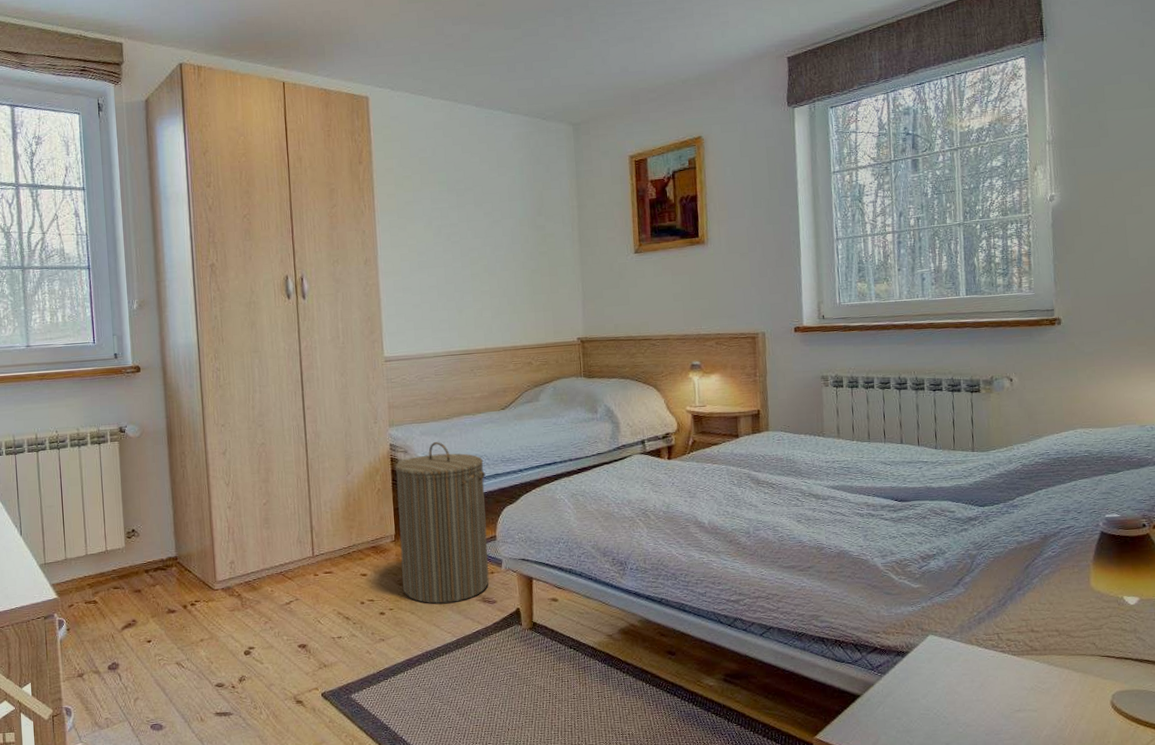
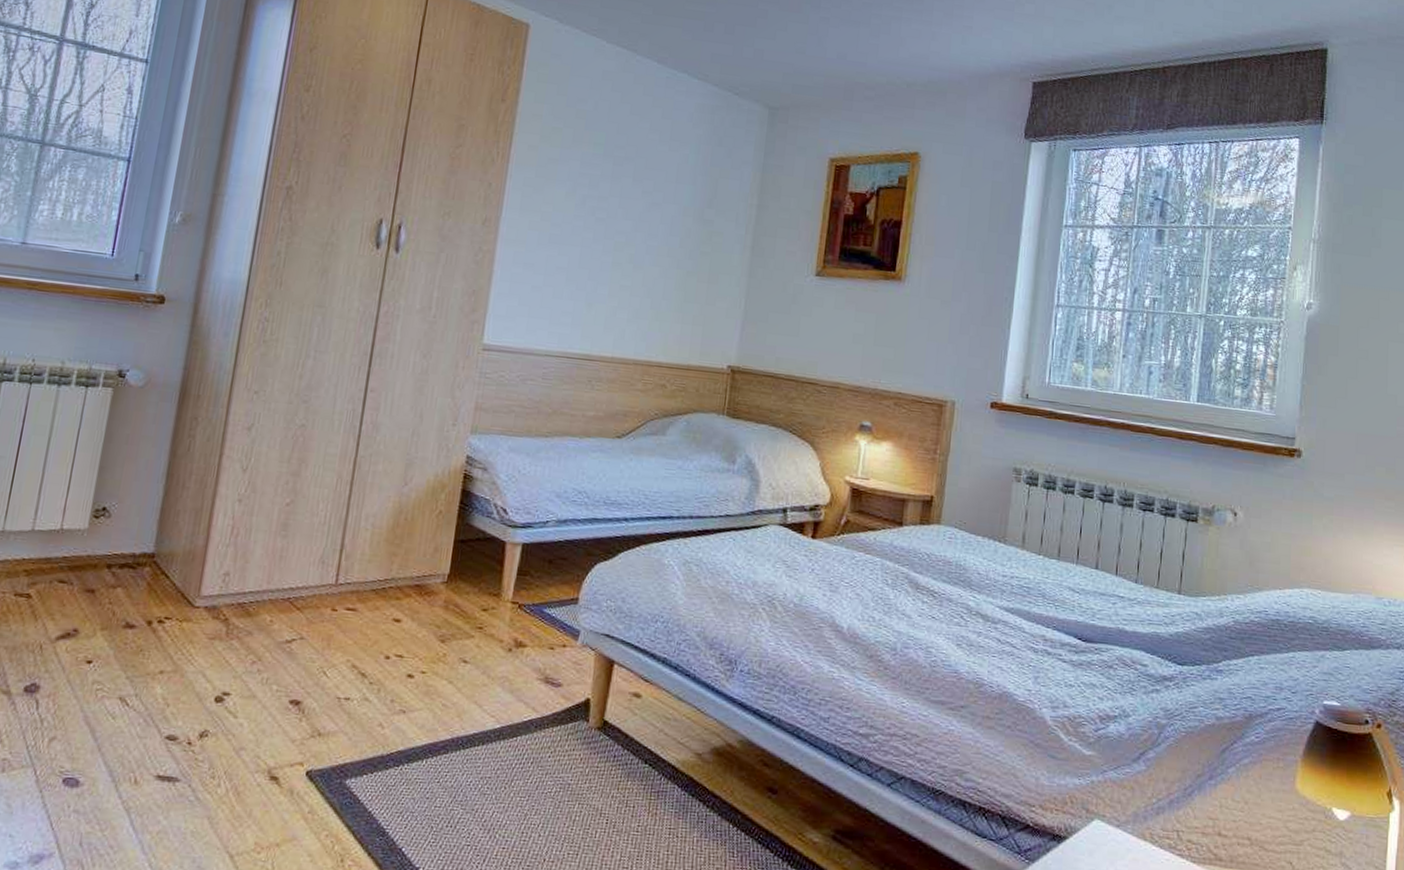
laundry hamper: present [396,442,489,604] -> none [444,463,582,677]

